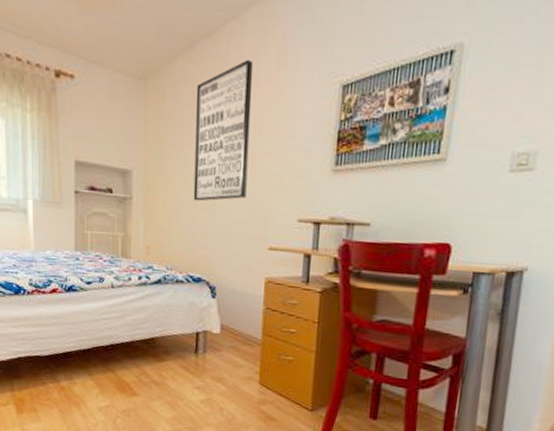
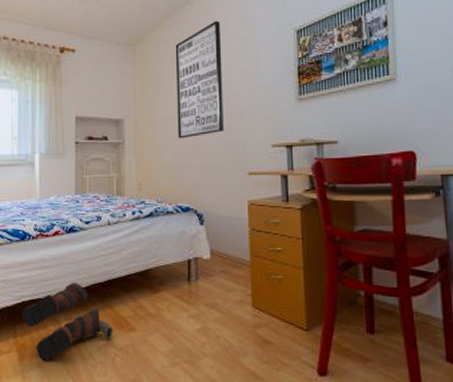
boots: none [19,342,116,416] -> present [22,282,114,361]

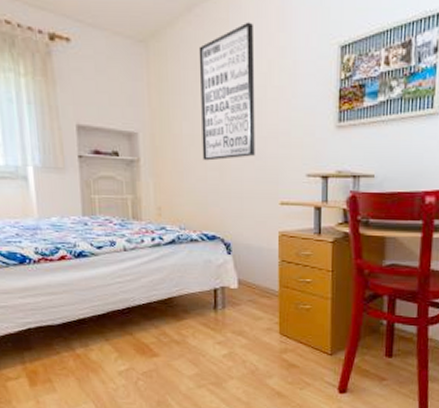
boots: present [22,282,114,361] -> none [29,309,135,386]

